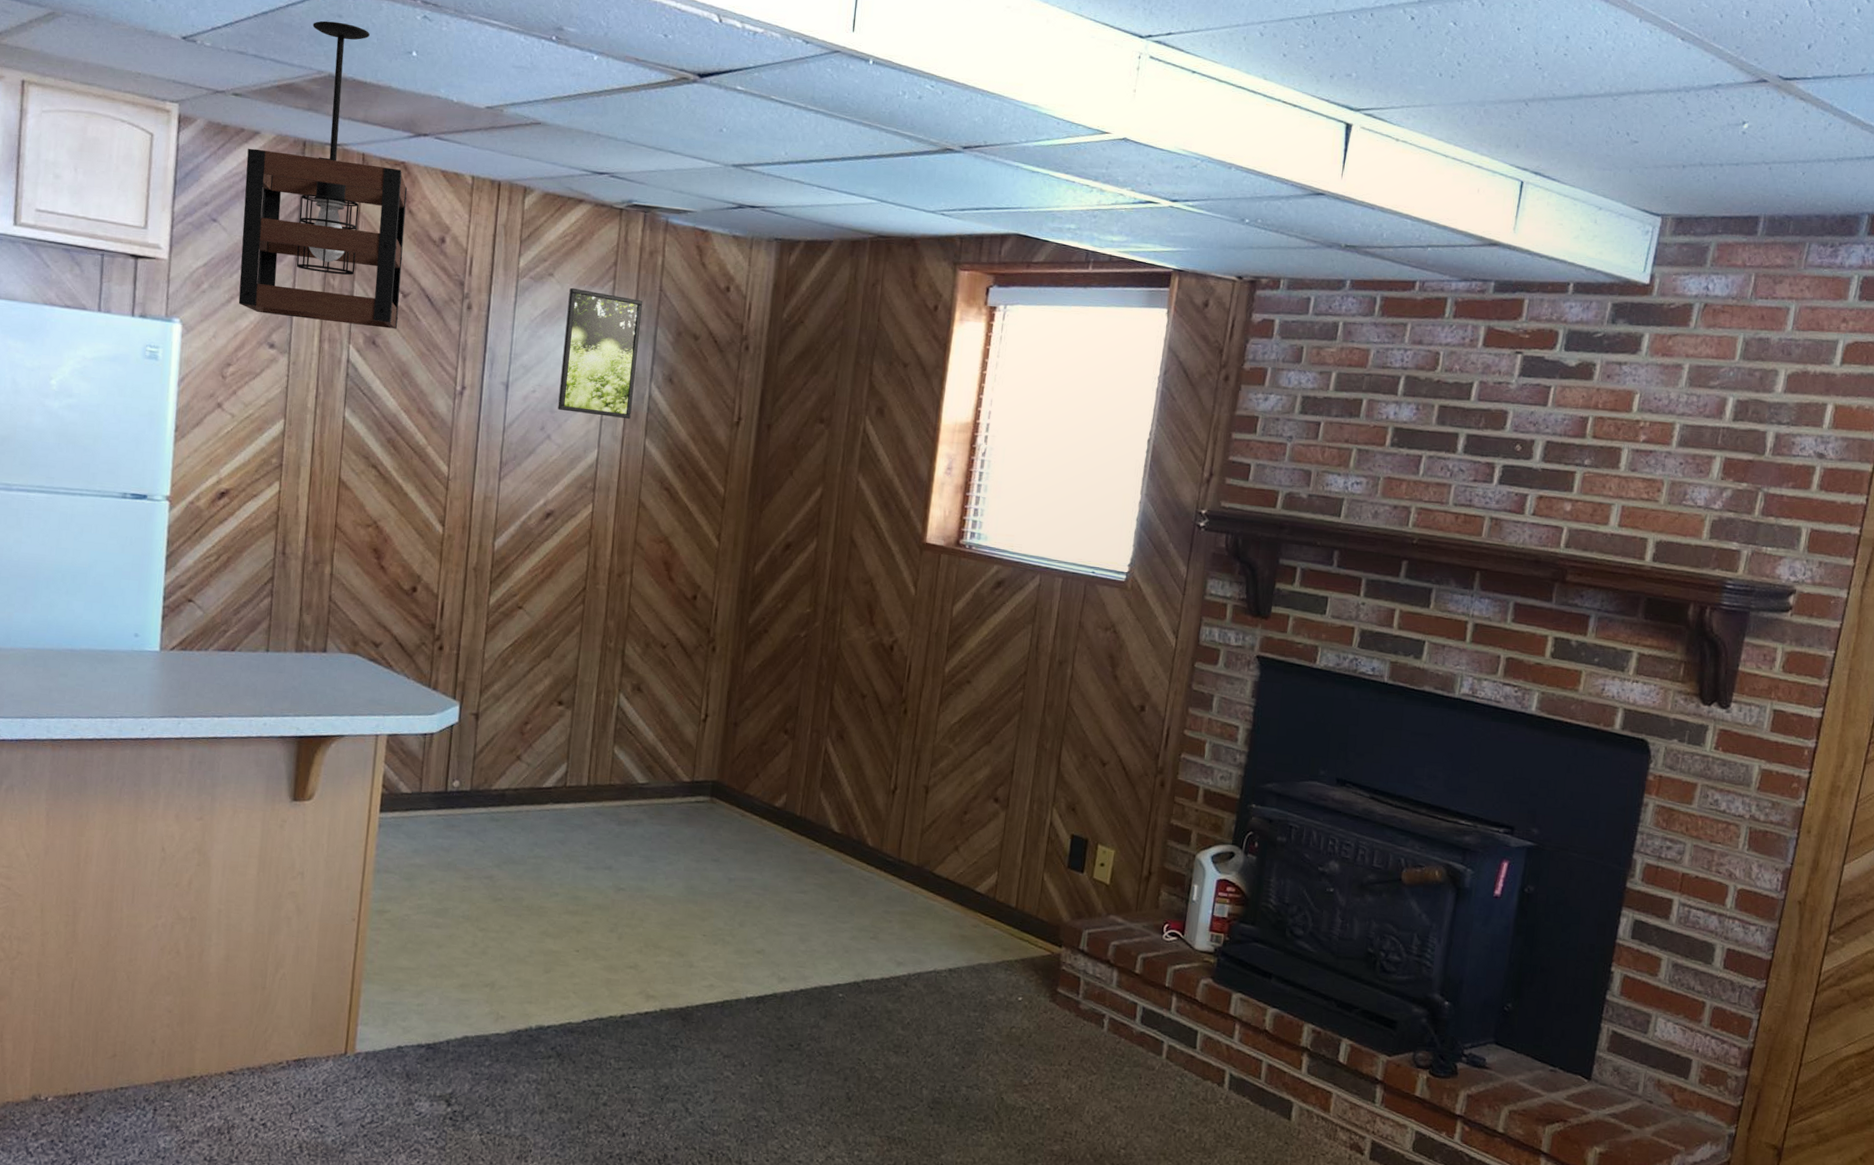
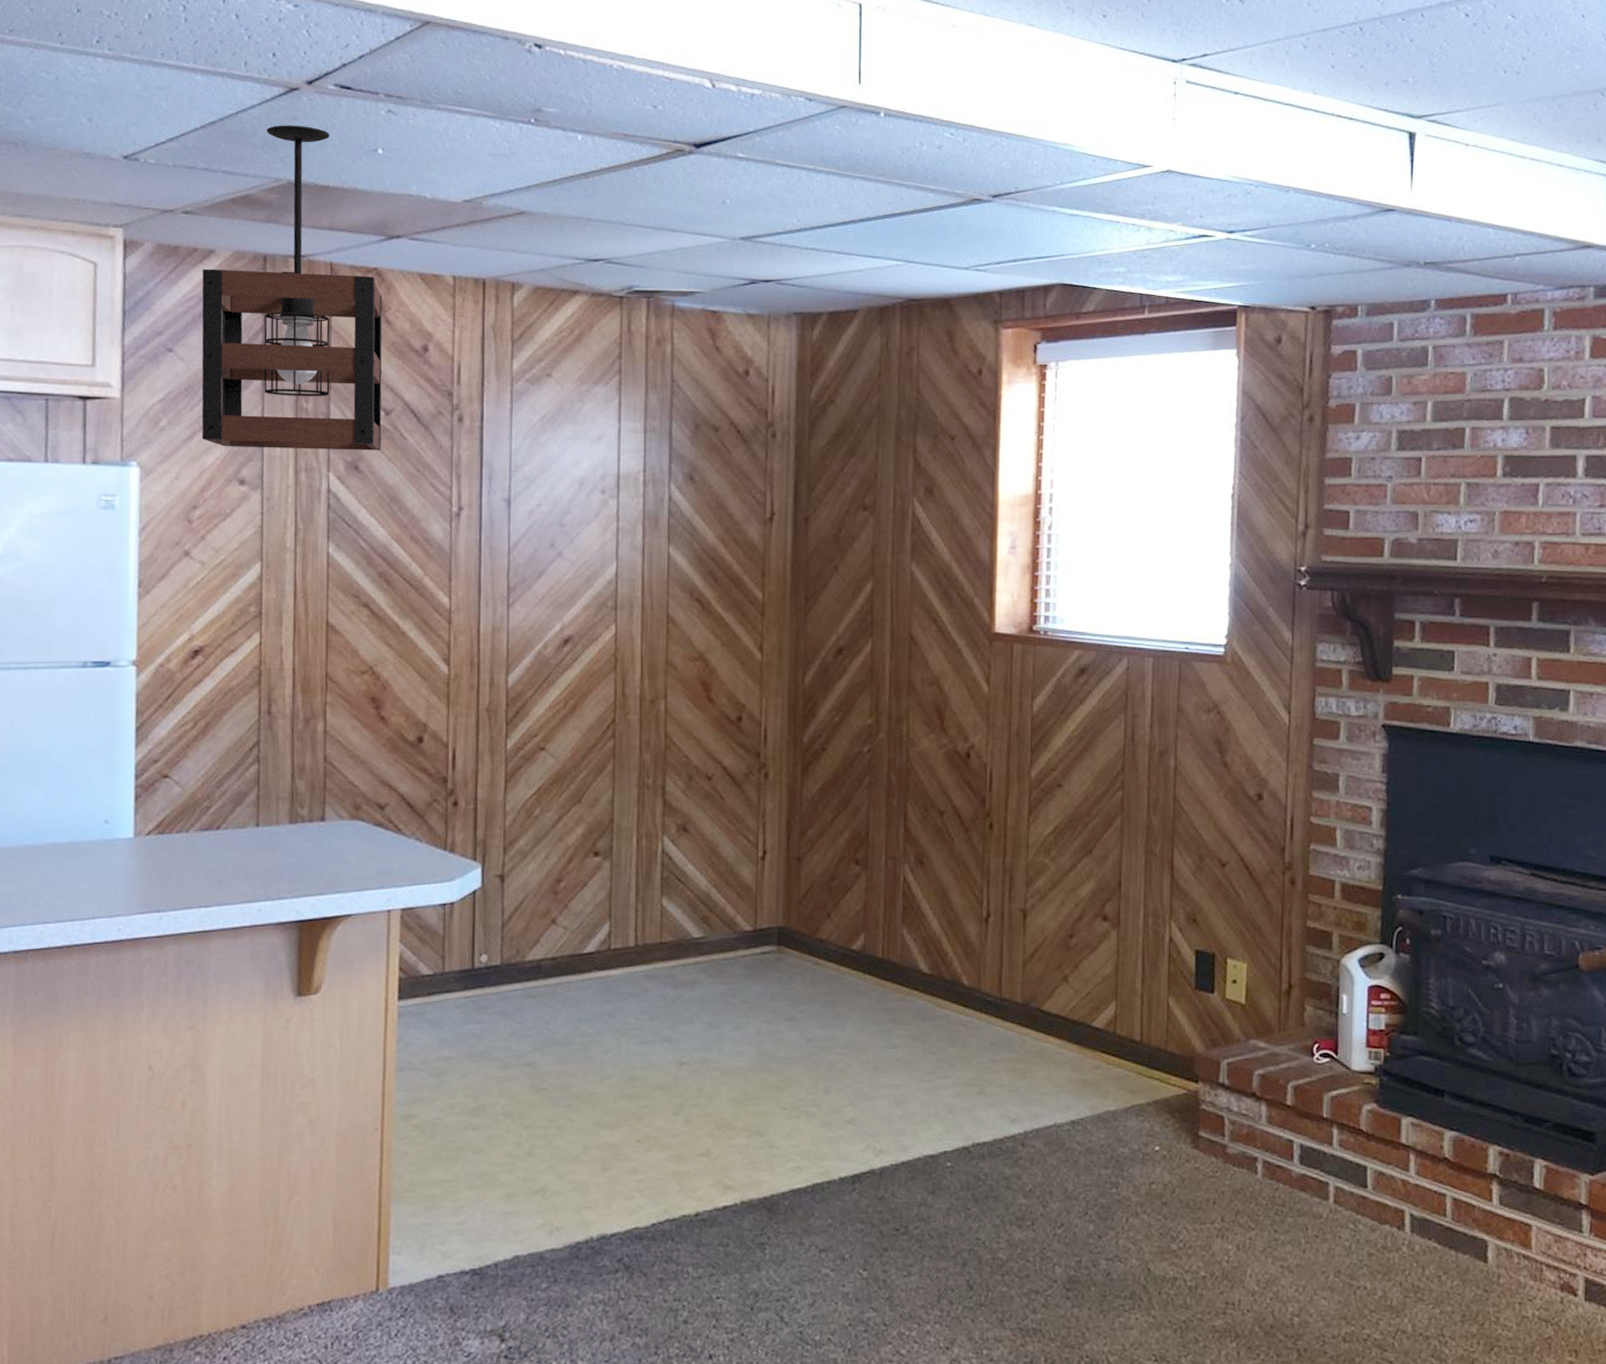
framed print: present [557,287,643,420] -> none [567,387,654,526]

